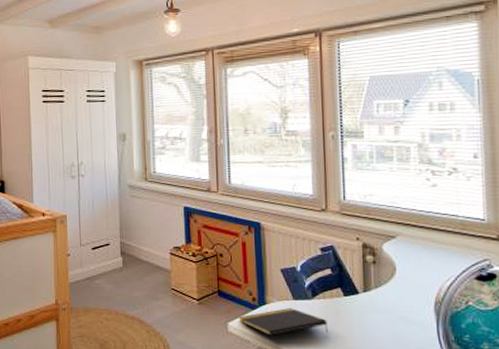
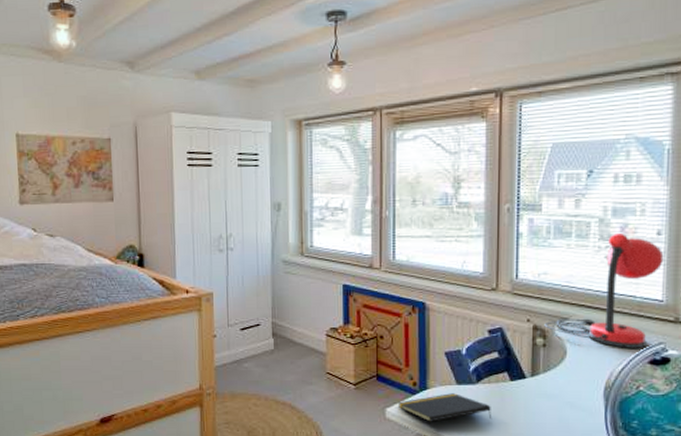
desk lamp: none [373,156,482,265] -> present [544,232,664,348]

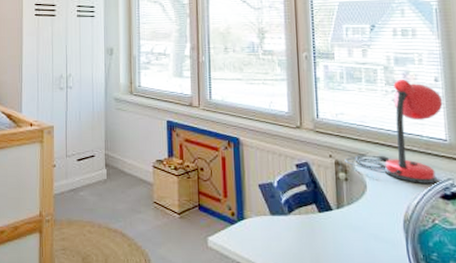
notepad: present [397,393,492,422] -> none [218,224,305,251]

